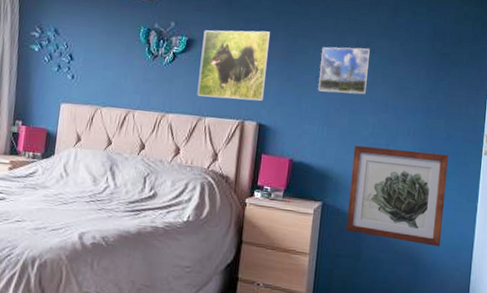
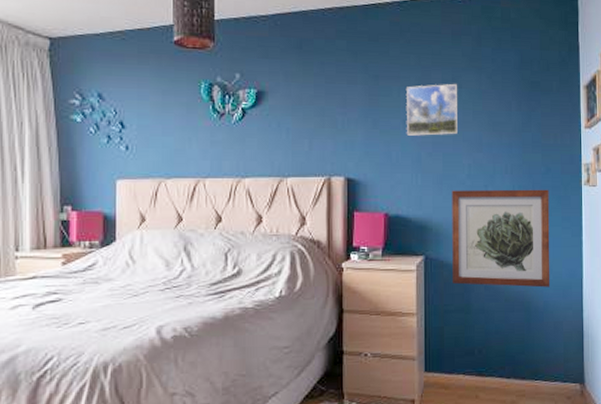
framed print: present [197,30,271,102] -> none [274,75,350,156]

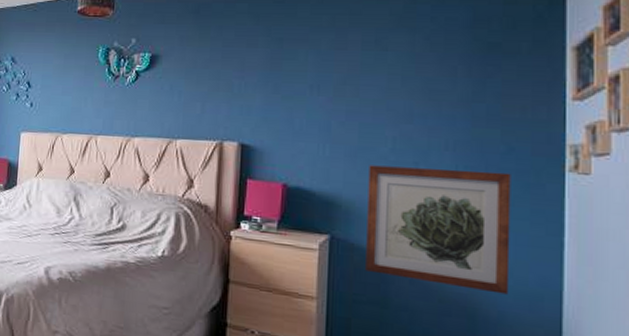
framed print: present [407,83,457,136] -> none [314,45,381,103]

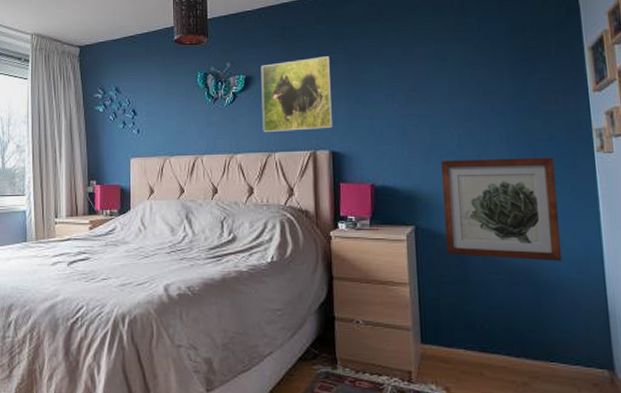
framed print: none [165,38,249,119] -> present [261,56,334,133]

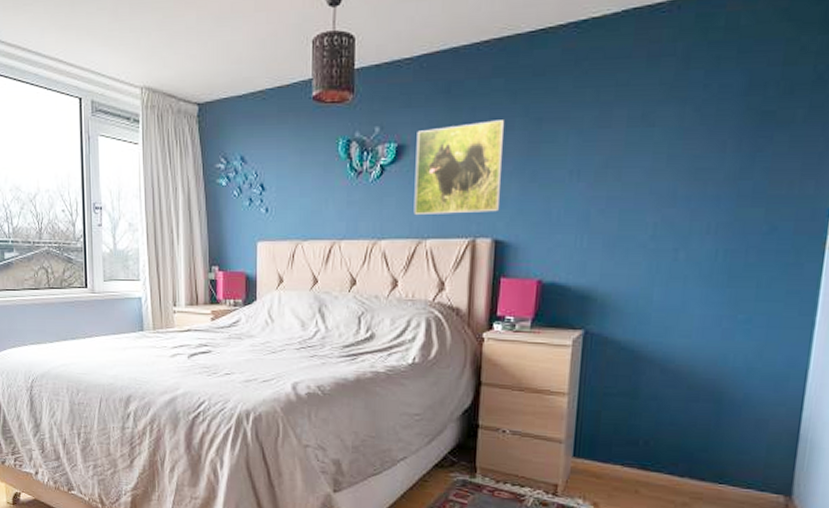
wall art: present [441,157,563,261] -> none [618,253,771,377]

